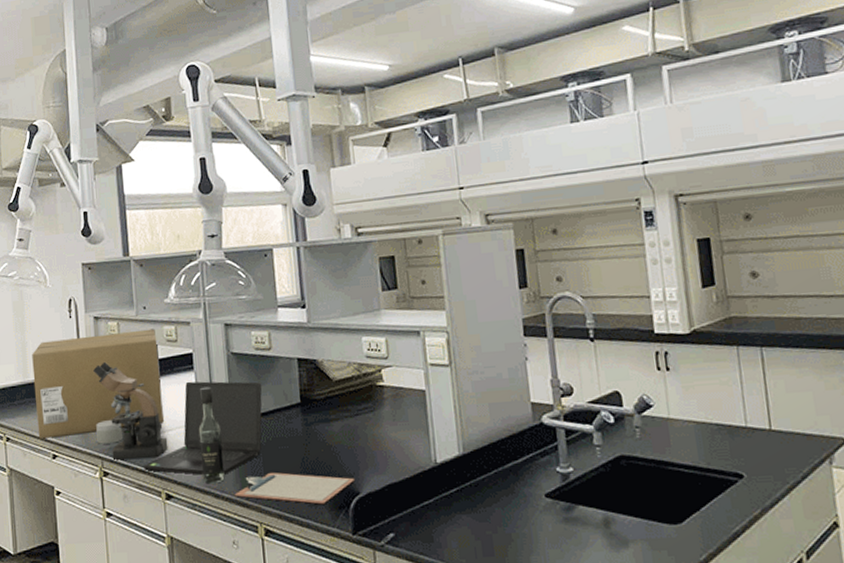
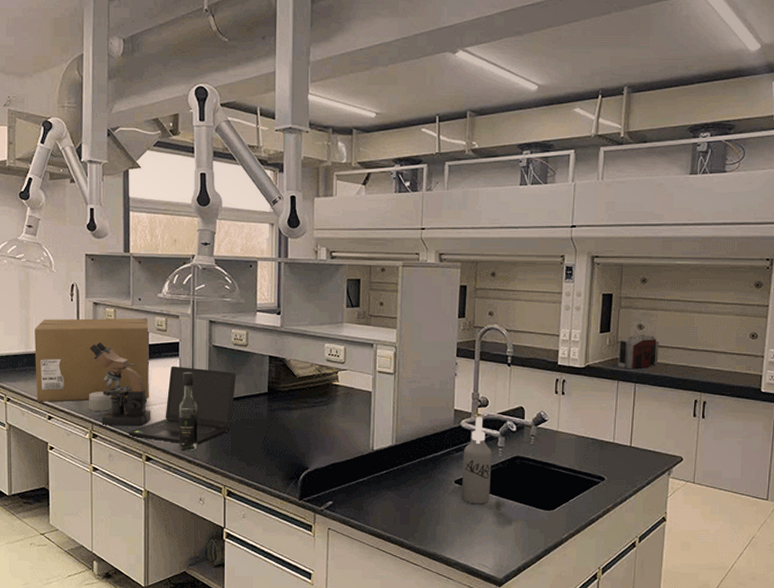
clipboard: present [234,472,356,505] -> none [205,446,306,475]
spray bottle: none [550,408,595,524] -> present [461,416,492,505]
container: none [729,283,787,330] -> present [618,334,659,369]

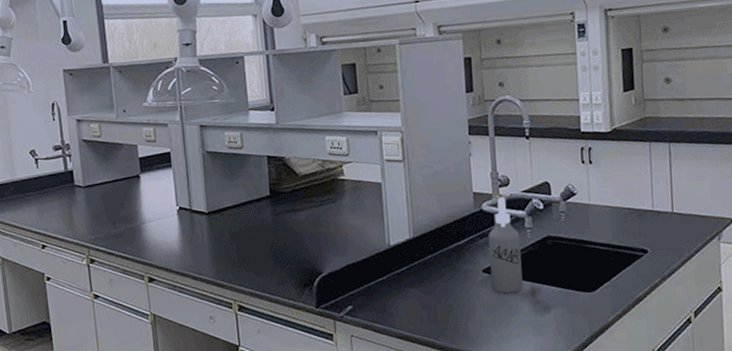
box: present [34,318,149,402] -> none [18,130,145,231]
jar: present [89,392,112,411] -> none [82,213,107,235]
microscope: present [90,341,151,426] -> none [77,160,150,248]
laptop: present [129,366,237,445] -> none [127,177,235,260]
bottle: present [178,371,198,452] -> none [177,182,202,268]
container: present [618,334,659,369] -> none [645,88,693,129]

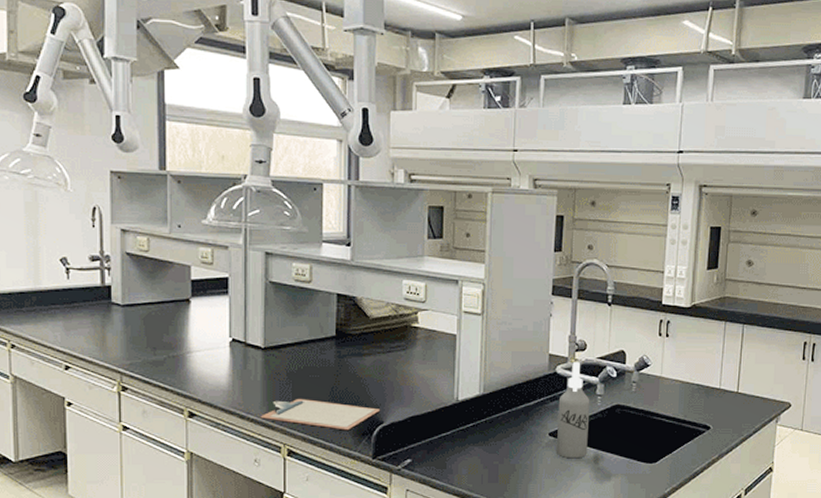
clipboard: none [211,256,319,283] -> present [260,398,381,431]

